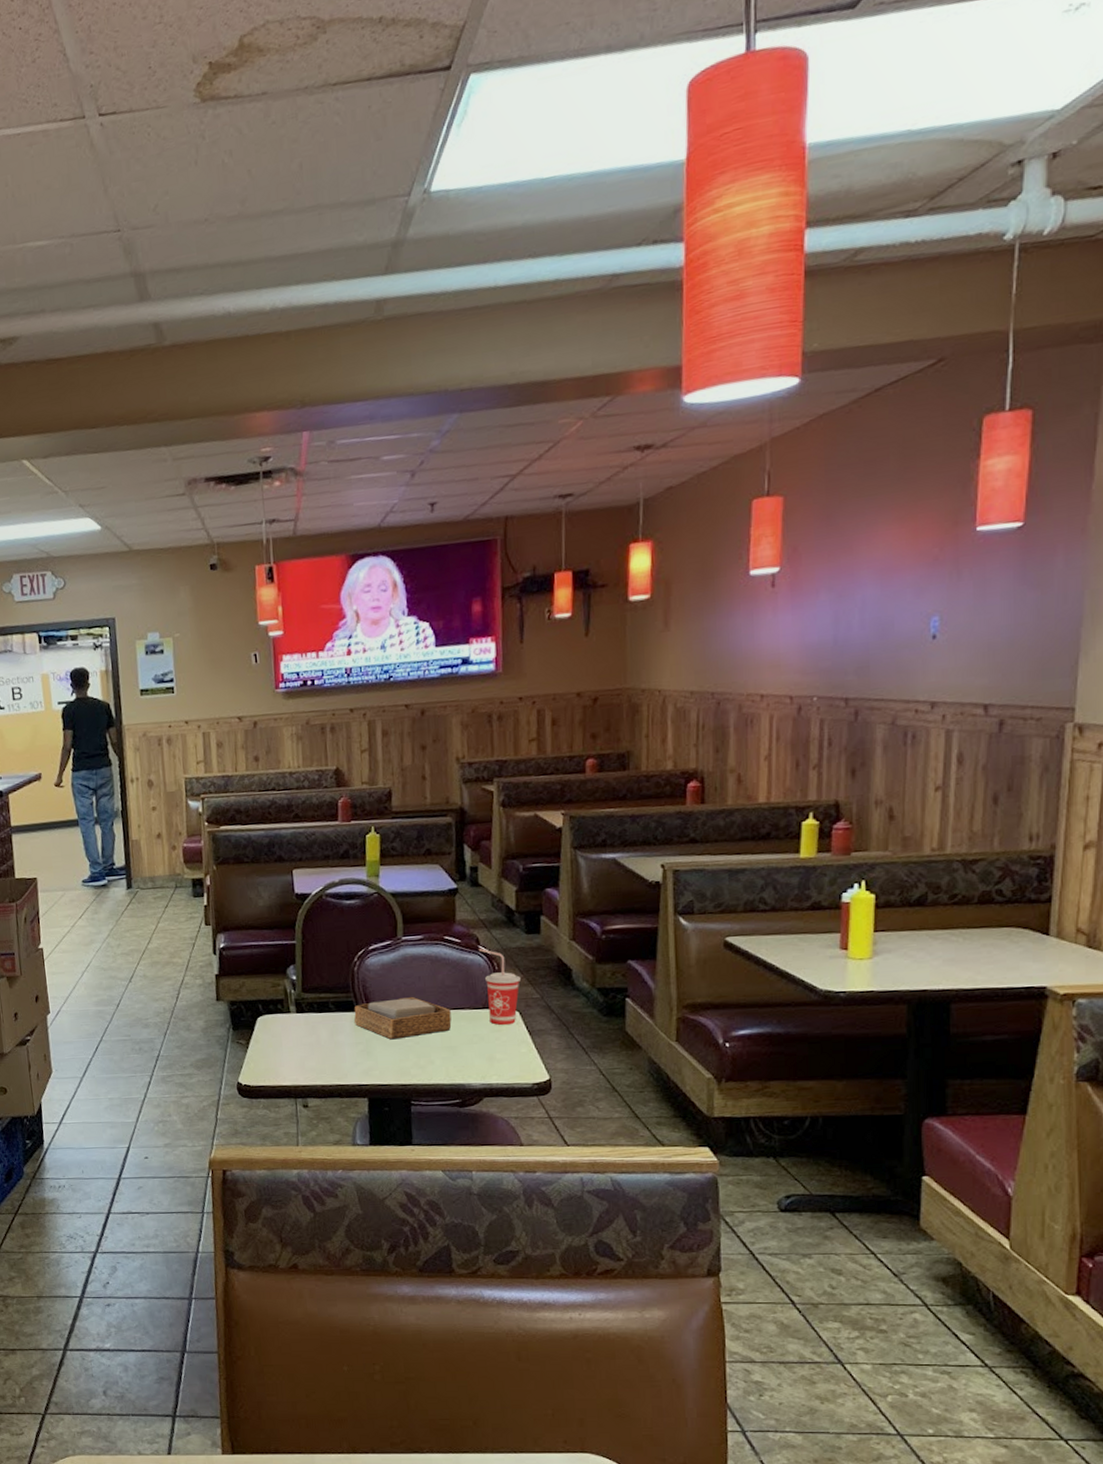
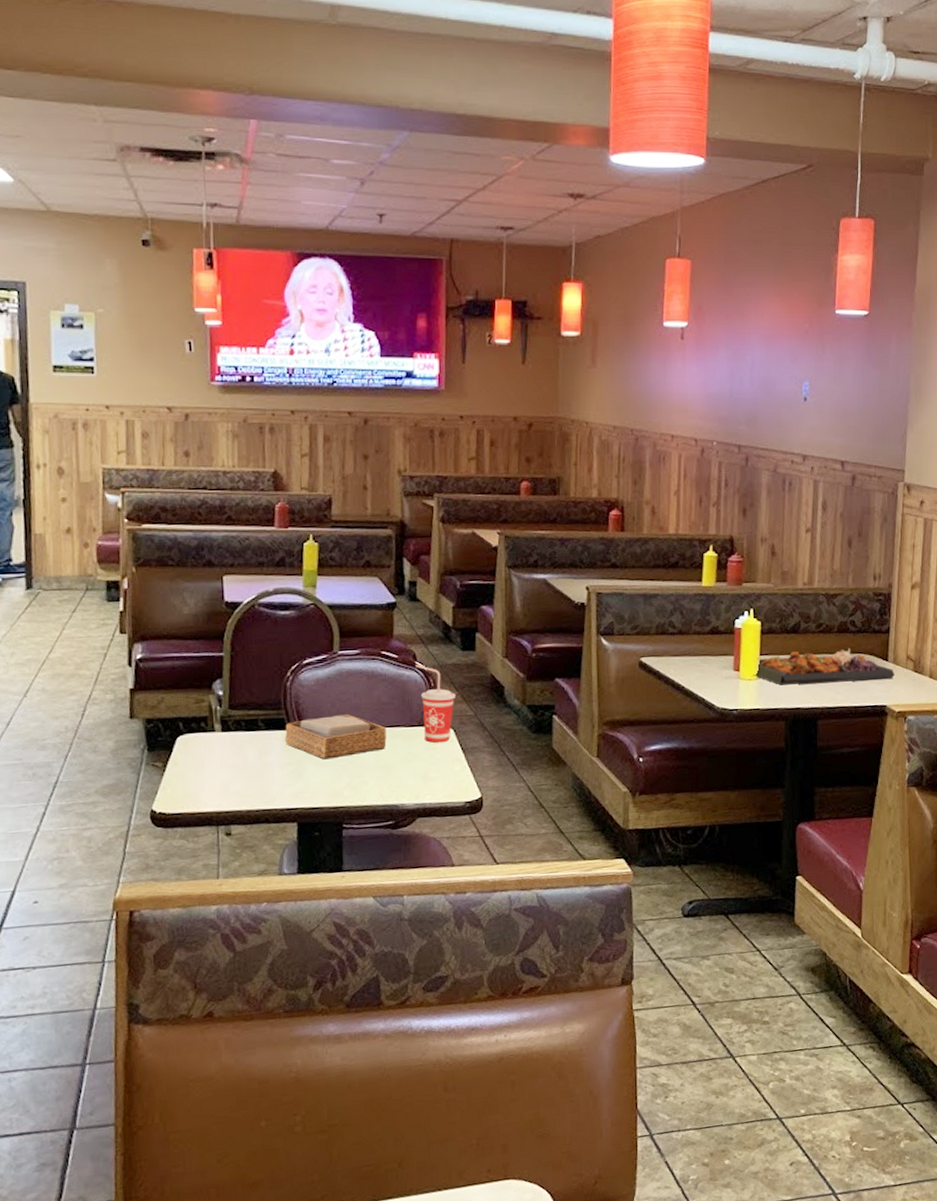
food tray: none [865,921,1059,965] -> present [753,648,895,685]

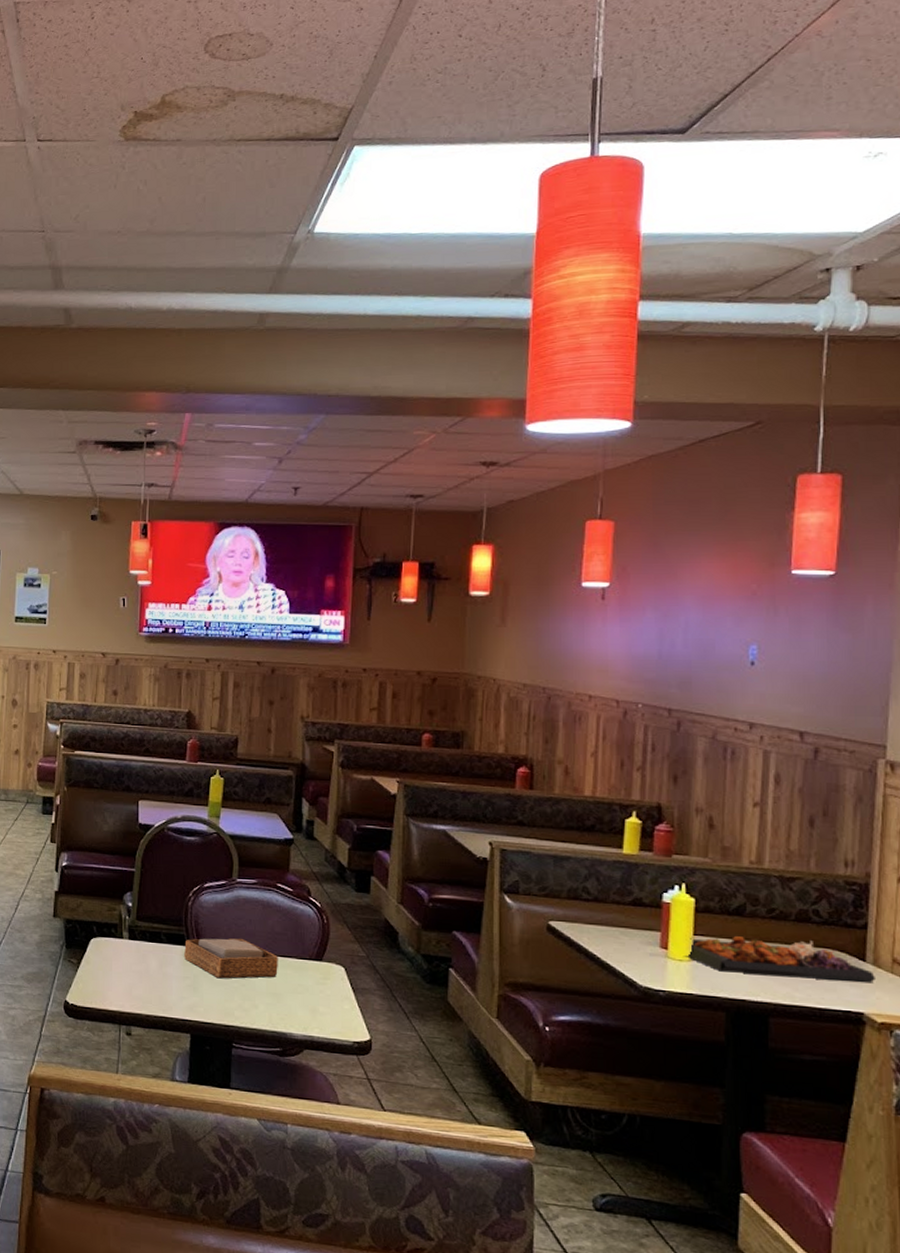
beverage cup: present [414,664,457,744] -> none [309,899,349,980]

